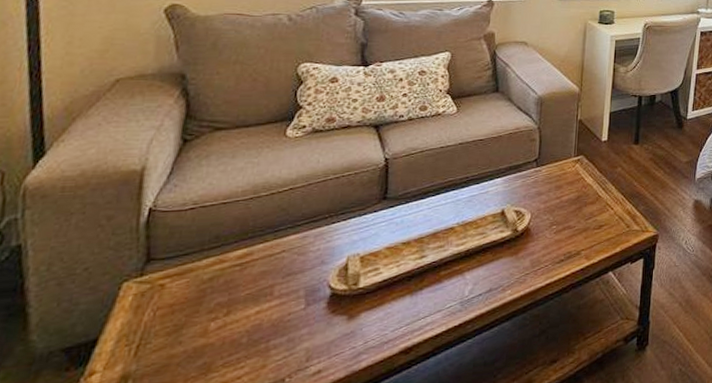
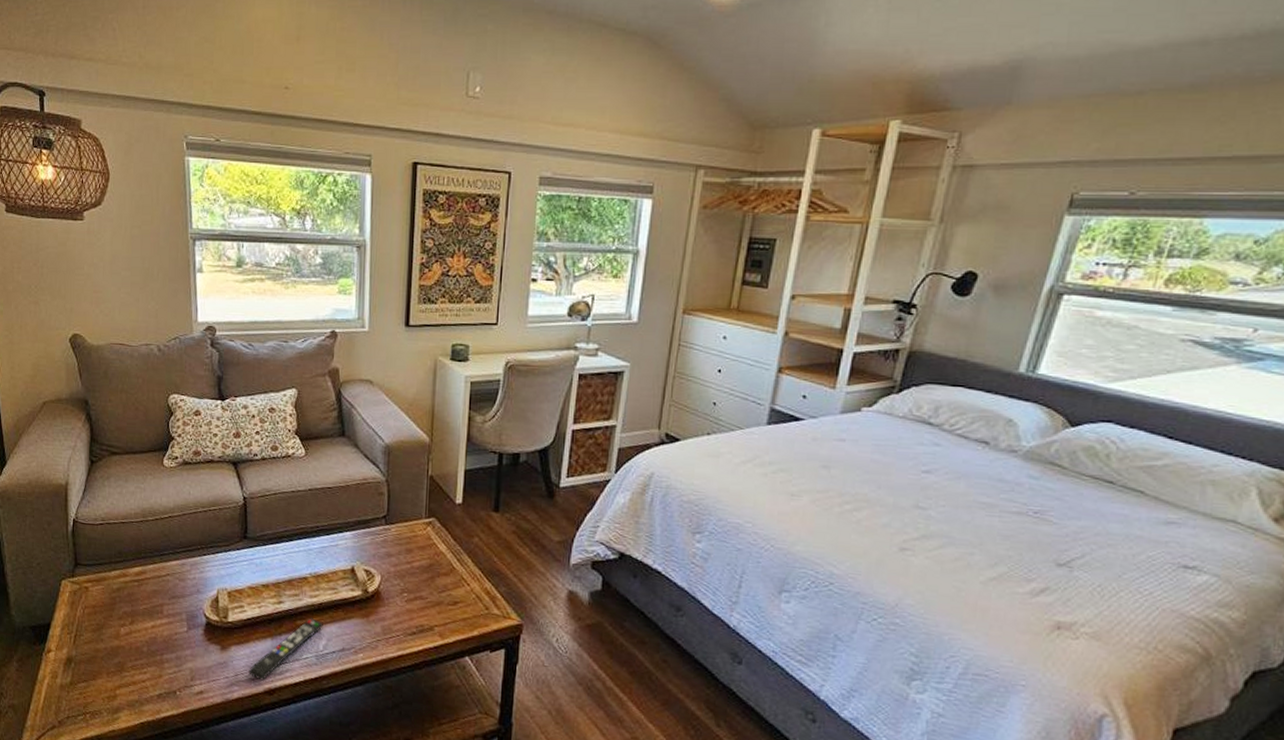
remote control: none [381,266,470,342] -> present [248,618,323,681]

